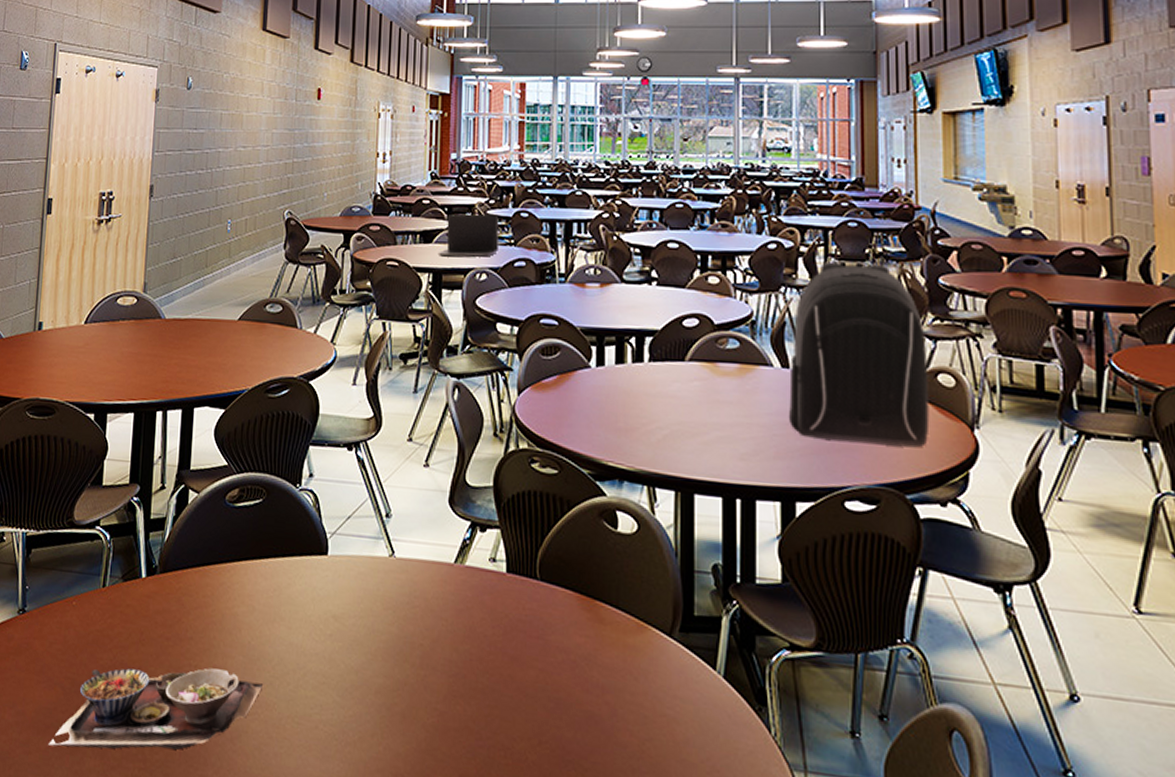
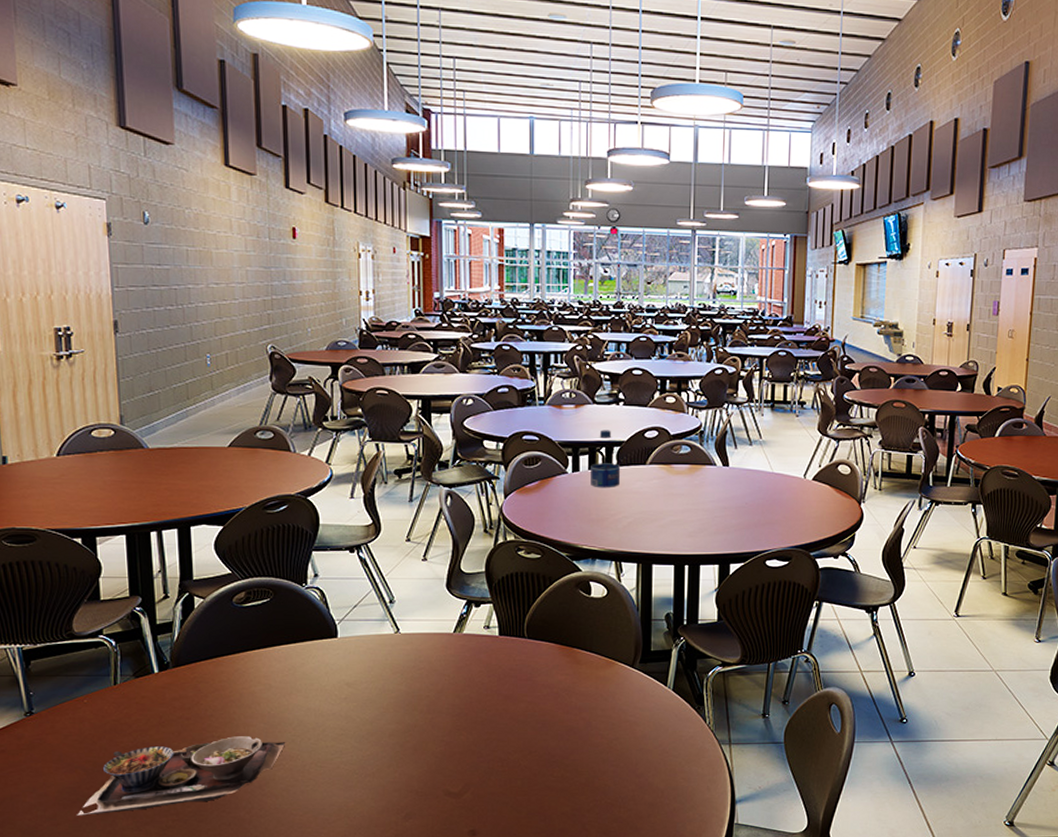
laptop computer: present [437,213,499,257] -> none [425,347,483,386]
water bottle: none [618,315,654,390] -> present [591,430,621,489]
backpack: present [788,261,930,448] -> none [726,383,832,519]

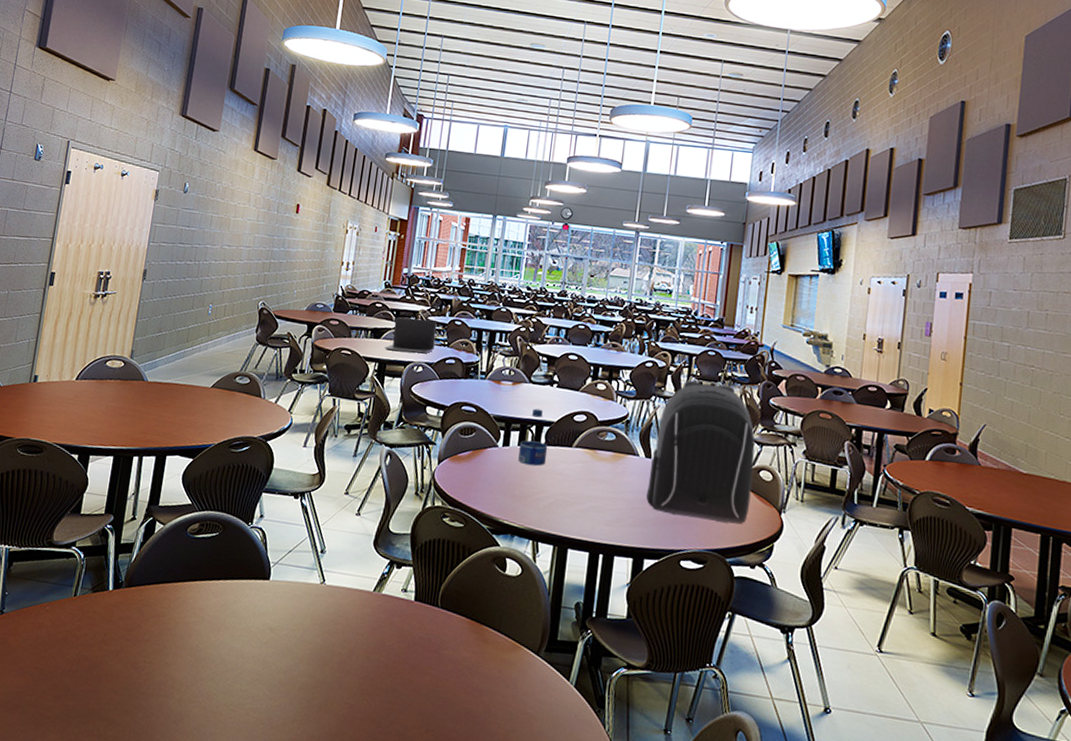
food tray: present [76,736,286,816] -> none [14,662,206,729]
laptop computer: none [425,347,483,386] -> present [384,317,437,354]
backpack: none [726,383,832,519] -> present [646,380,755,524]

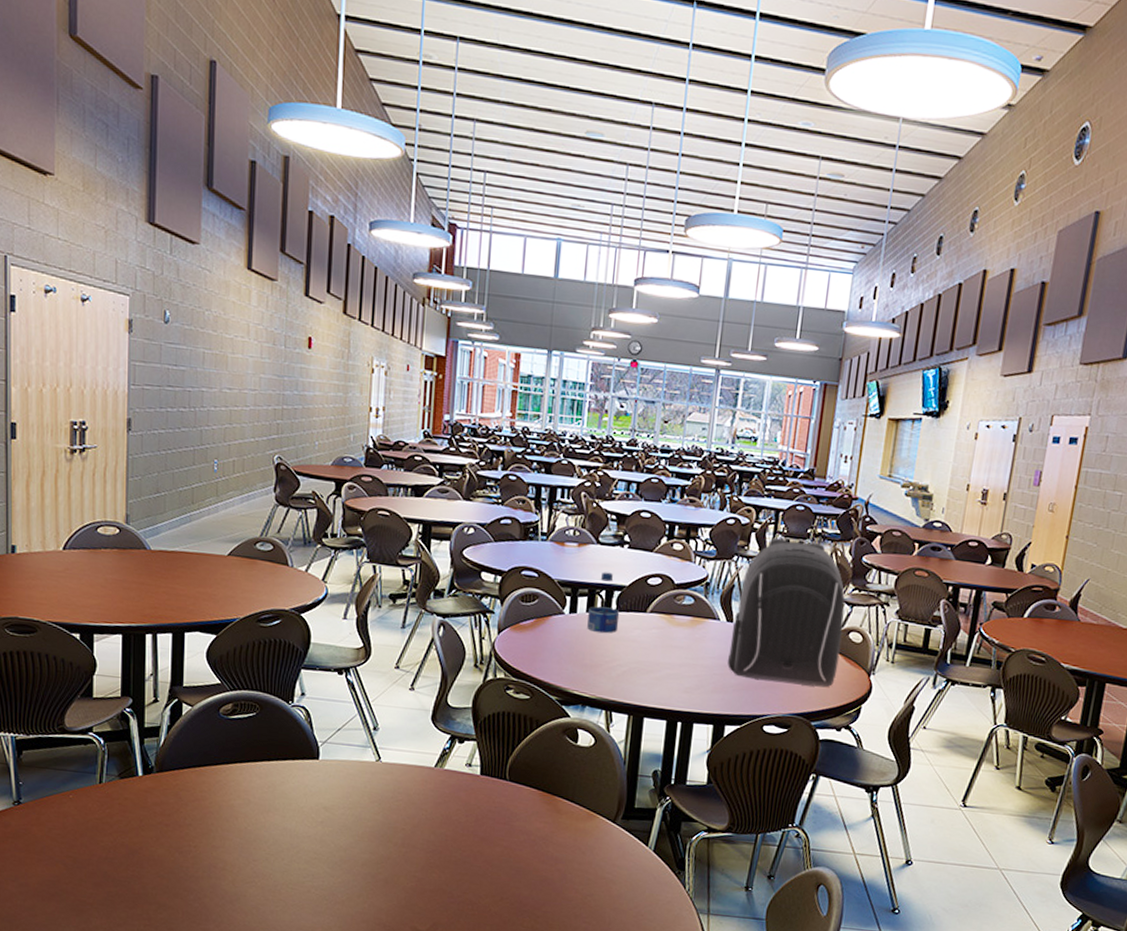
laptop computer: present [384,317,437,354] -> none [428,472,488,514]

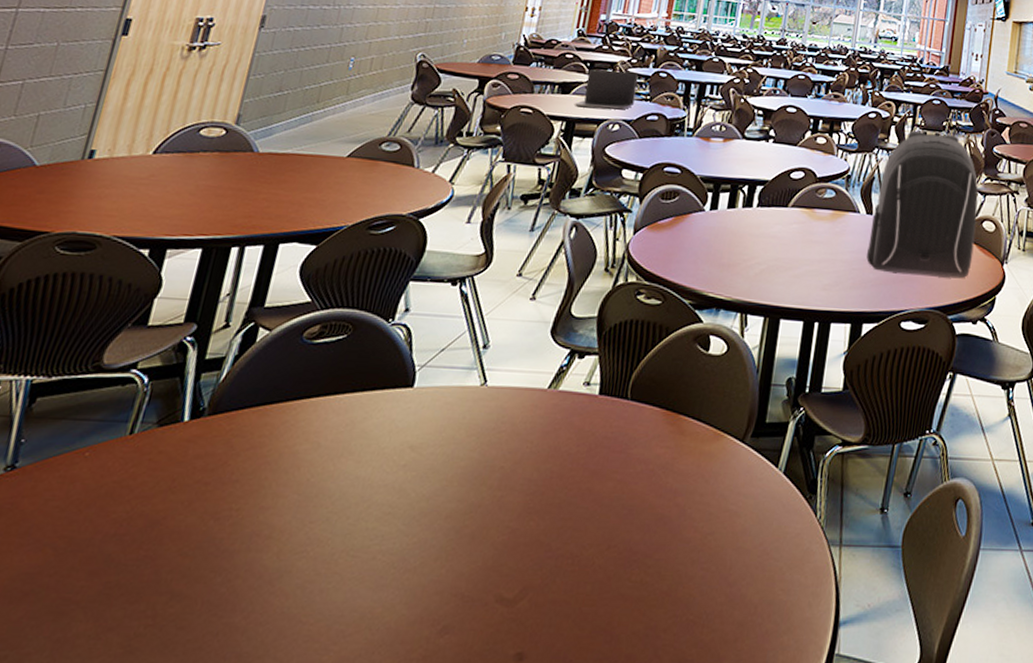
laptop computer: none [428,472,488,514] -> present [574,69,639,110]
water bottle: present [587,572,620,634] -> none [727,167,761,231]

